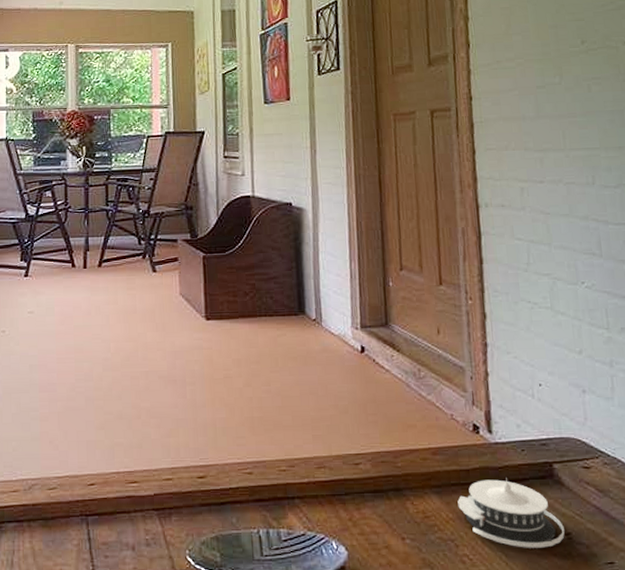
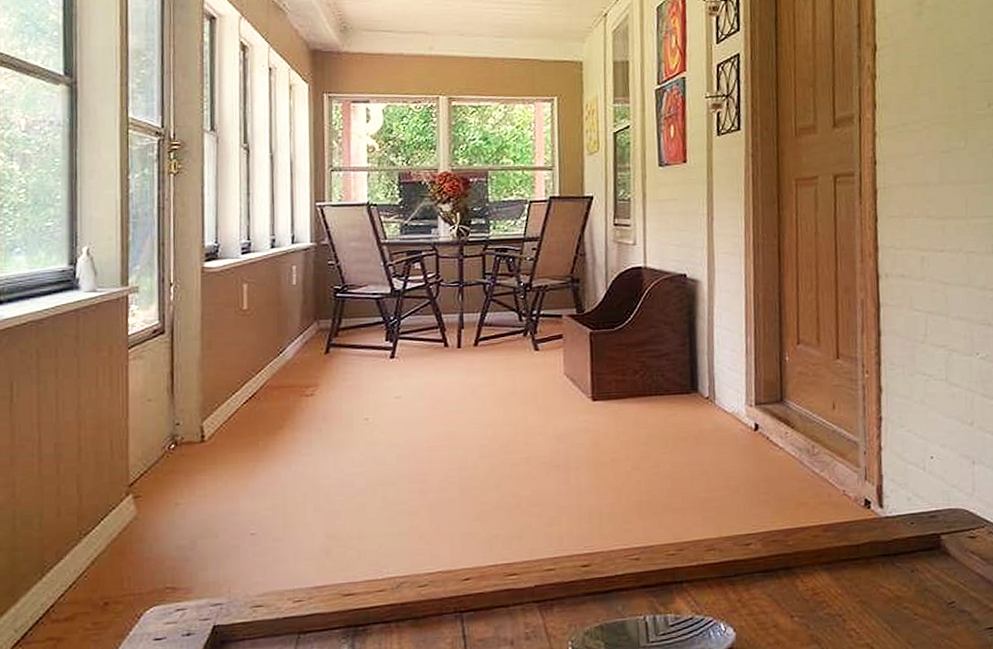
architectural model: present [457,478,565,548] -> none [847,551,949,619]

